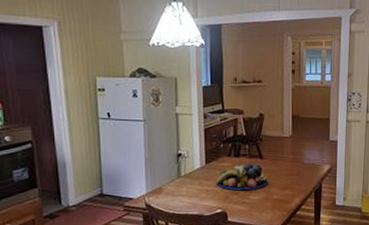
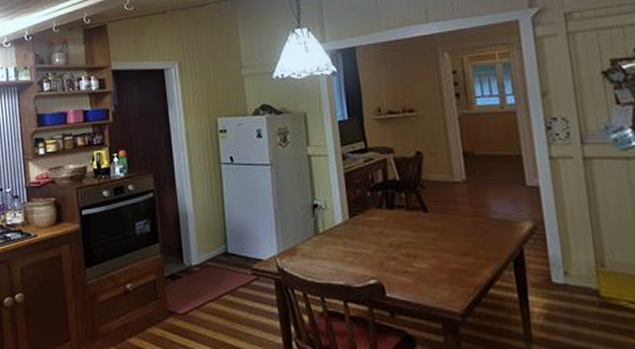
fruit bowl: present [216,164,268,191] -> none [365,218,439,255]

